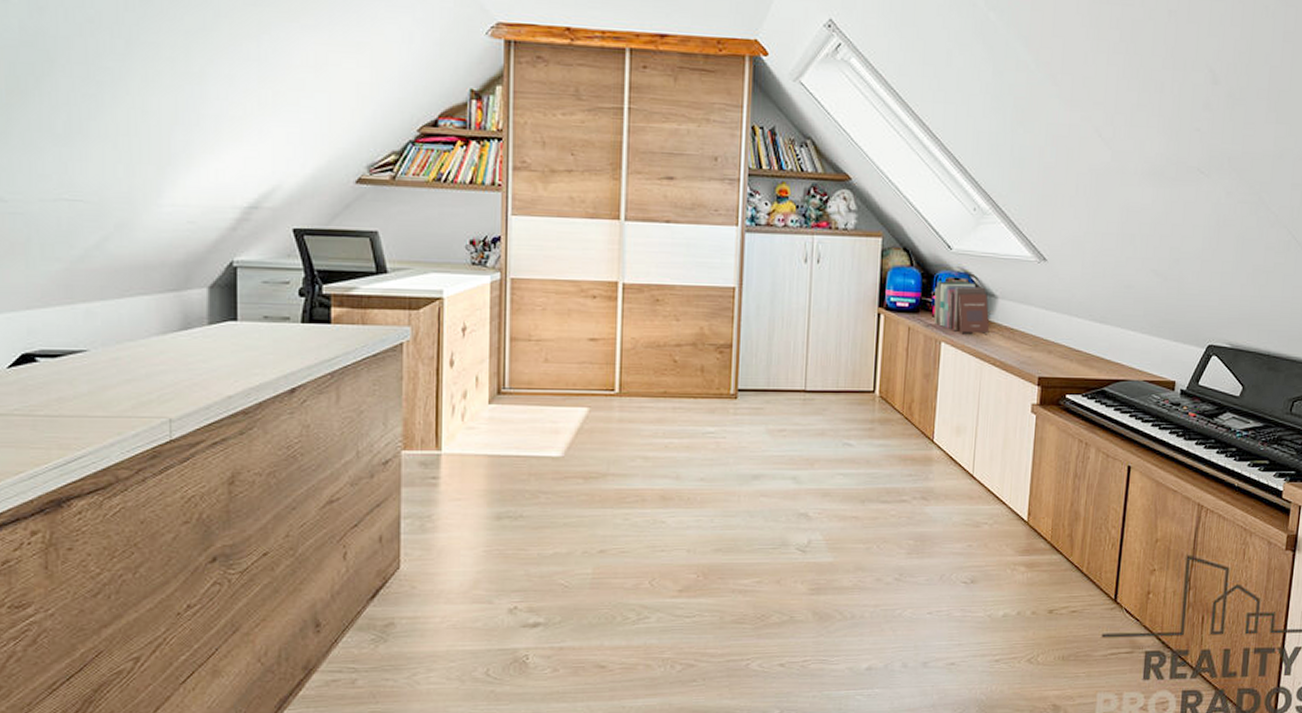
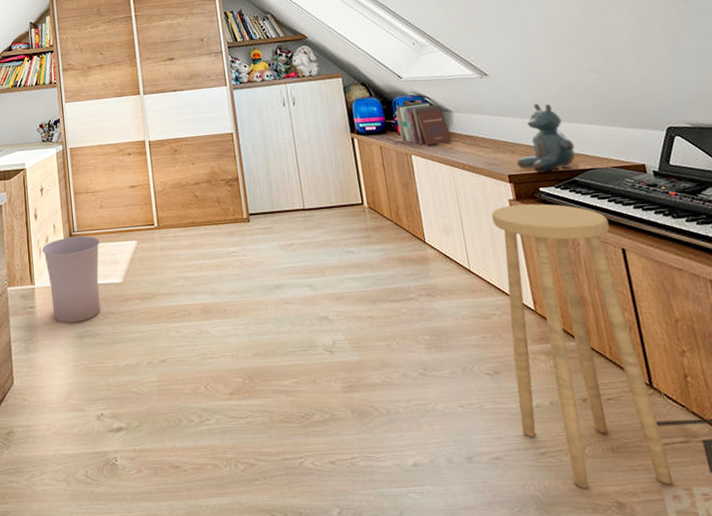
waste bin: none [456,394,539,500] -> present [41,236,101,323]
stool: none [983,410,1124,693] -> present [491,203,673,489]
stuffed animal: none [1050,300,1114,378] -> present [516,103,575,172]

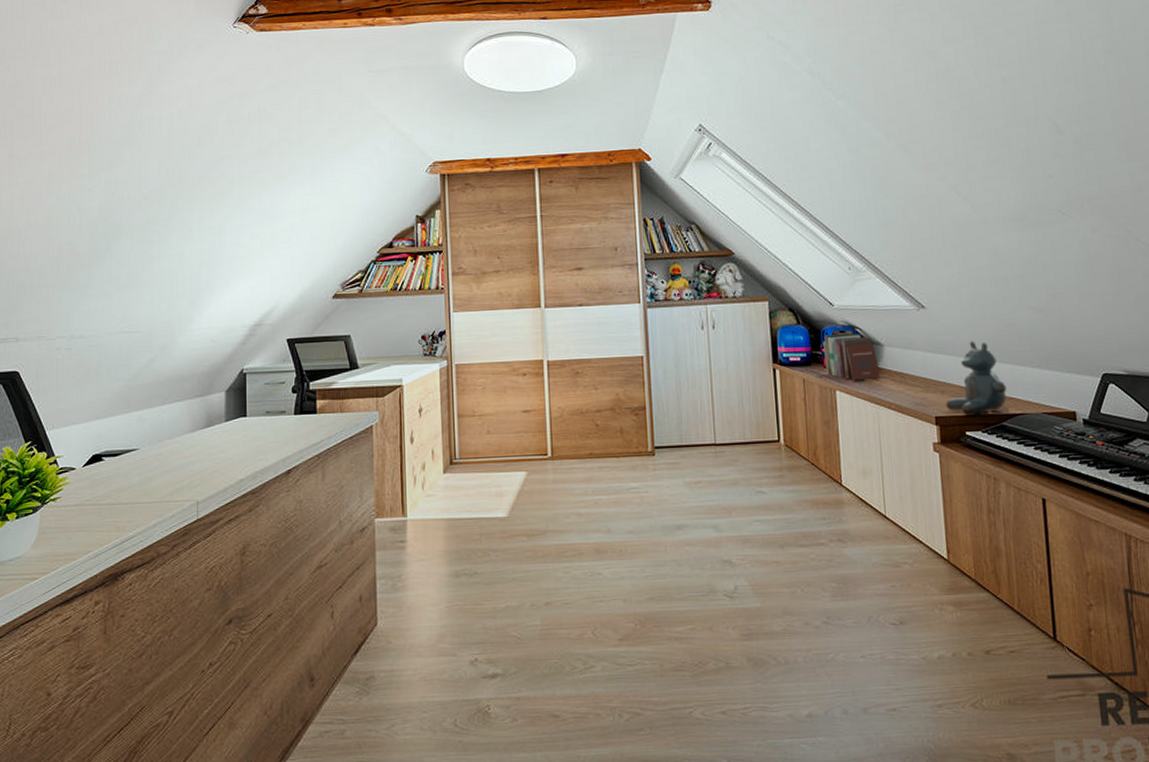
waste bin: present [41,236,101,323] -> none [417,464,485,560]
stool: present [491,203,673,489] -> none [913,448,1064,741]

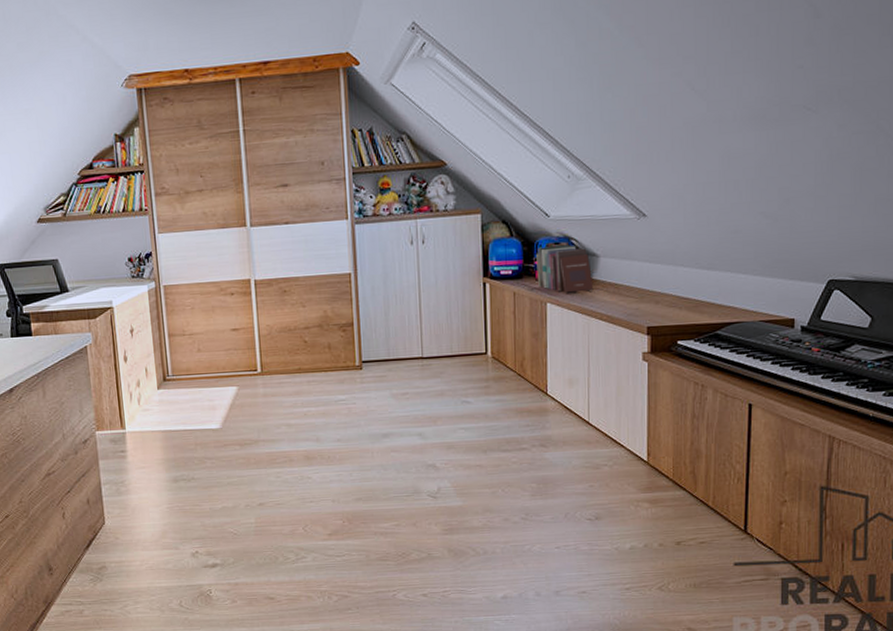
stuffed animal: present [945,341,1007,415] -> none [658,249,725,325]

